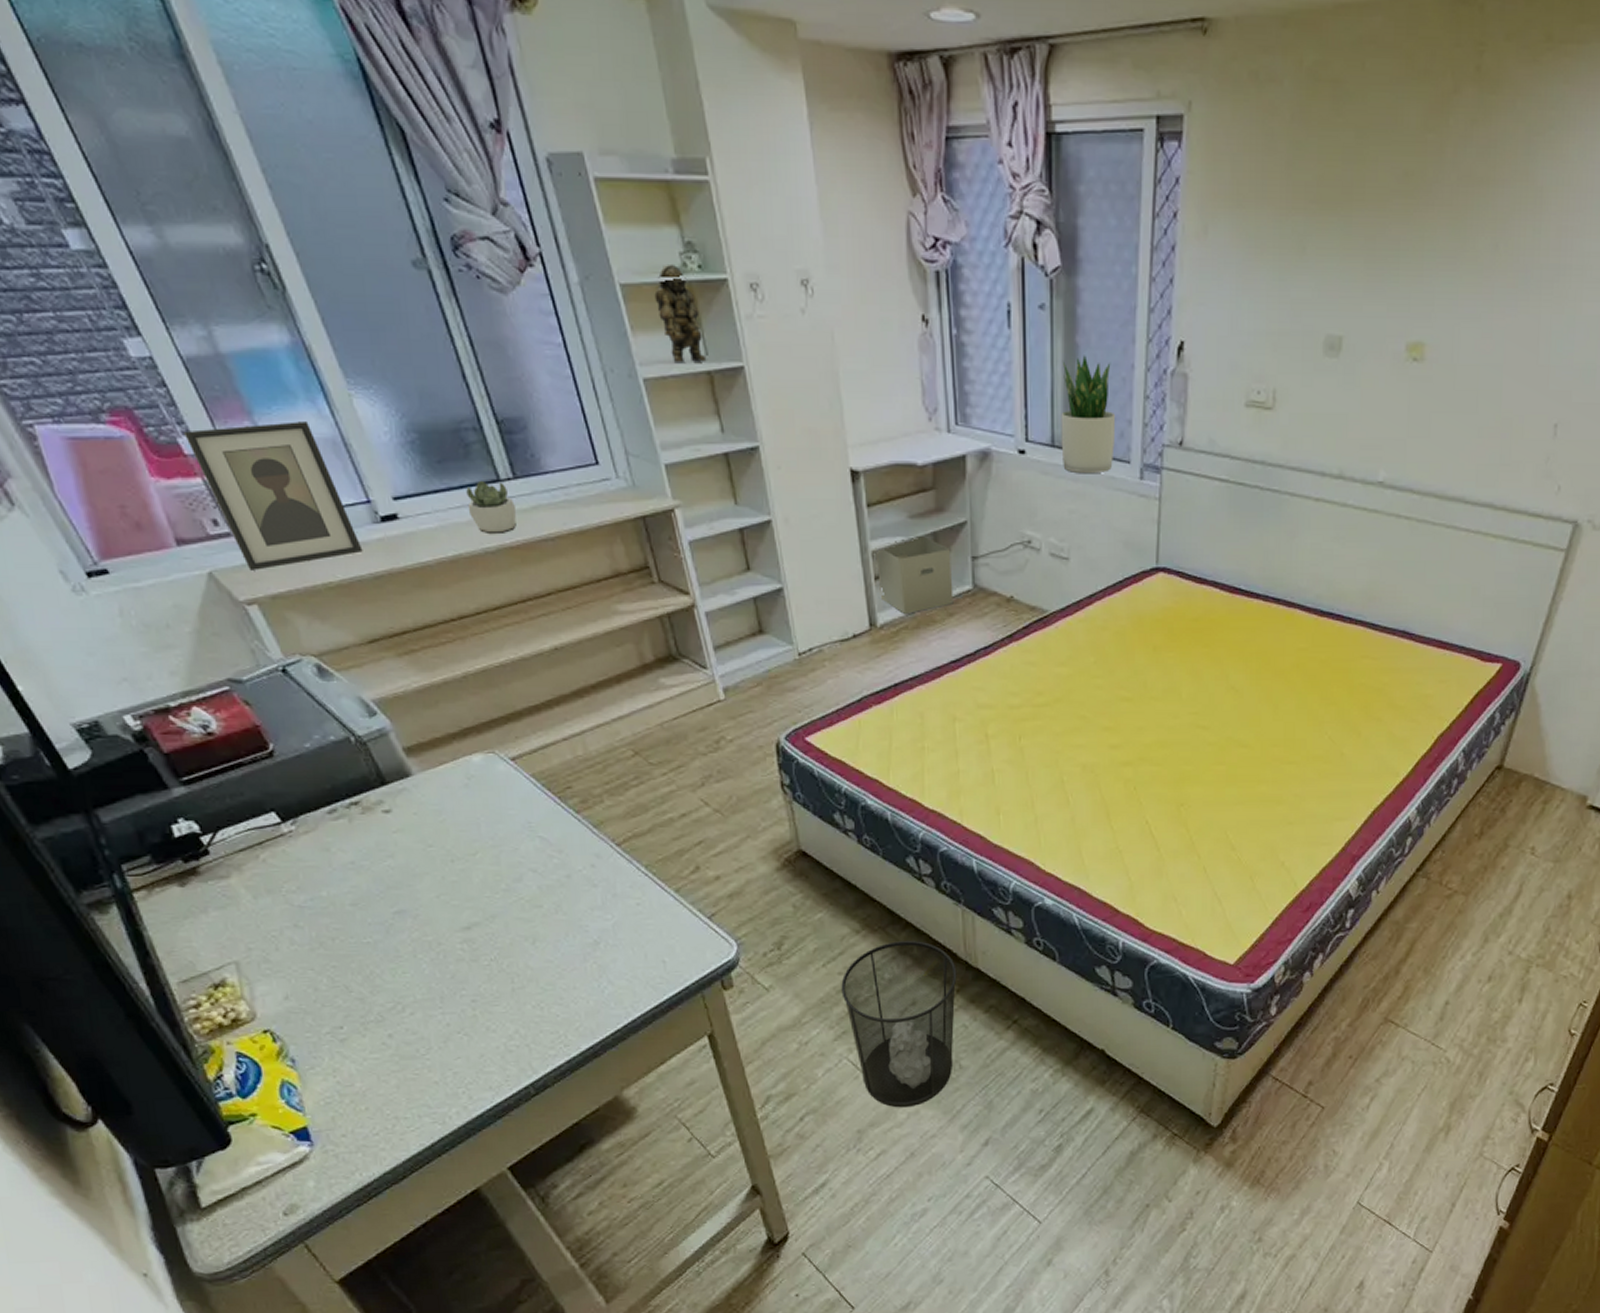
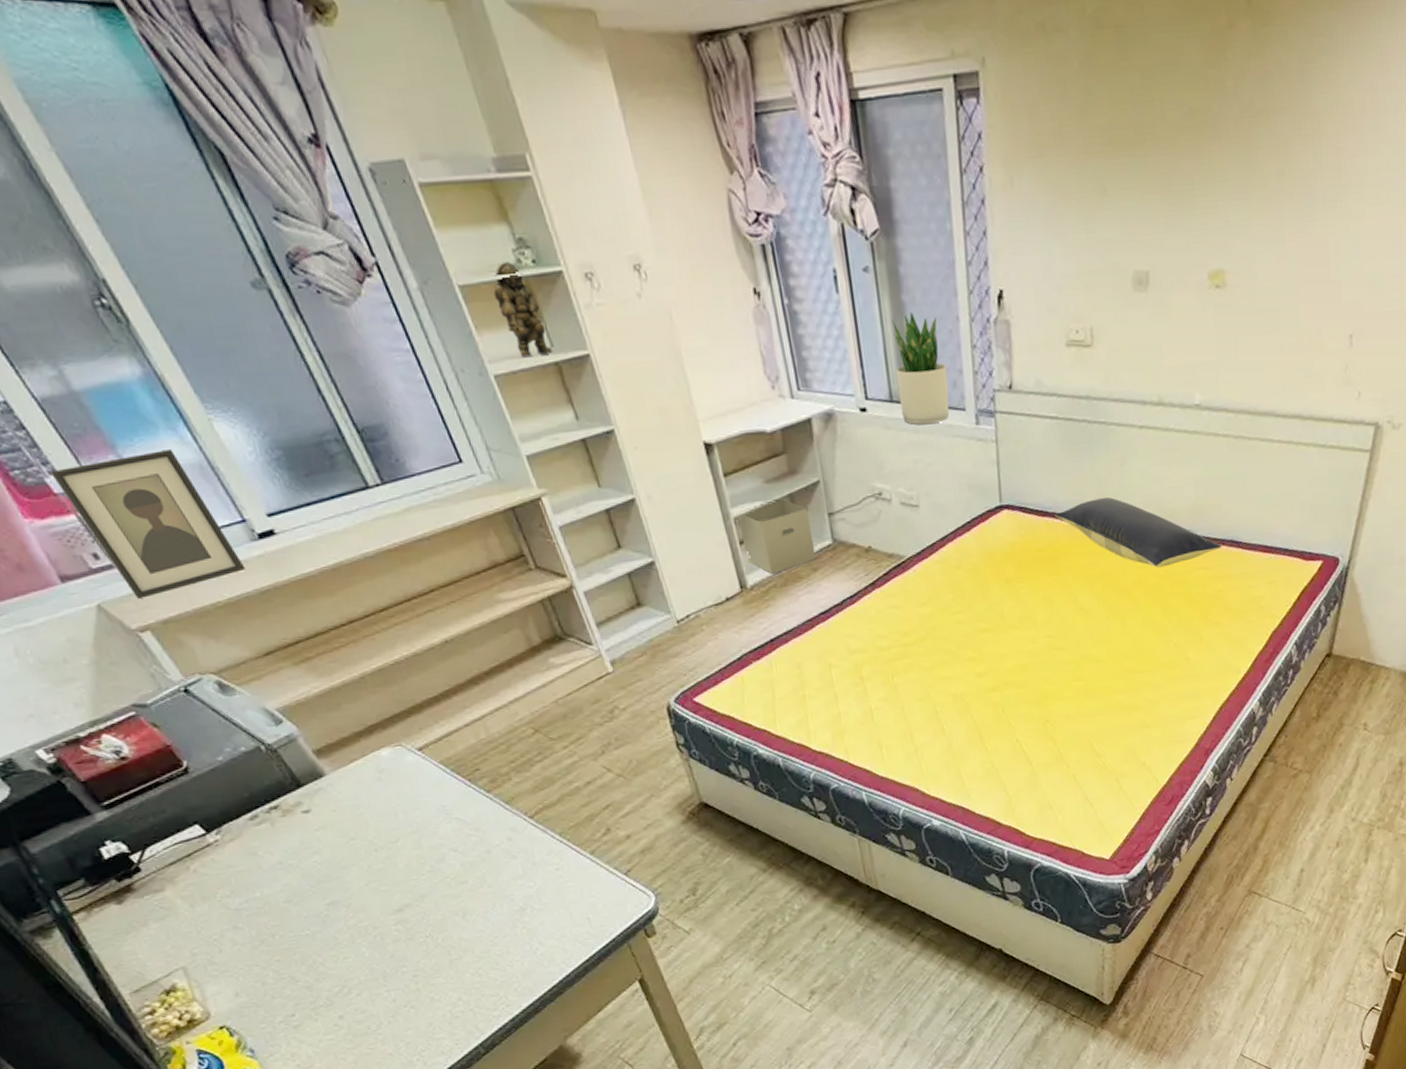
succulent plant: present [466,480,516,535] -> none [337,488,391,541]
waste bin: present [841,941,957,1108] -> none [755,872,867,1024]
pillow: none [1214,571,1392,652] -> present [1055,497,1222,568]

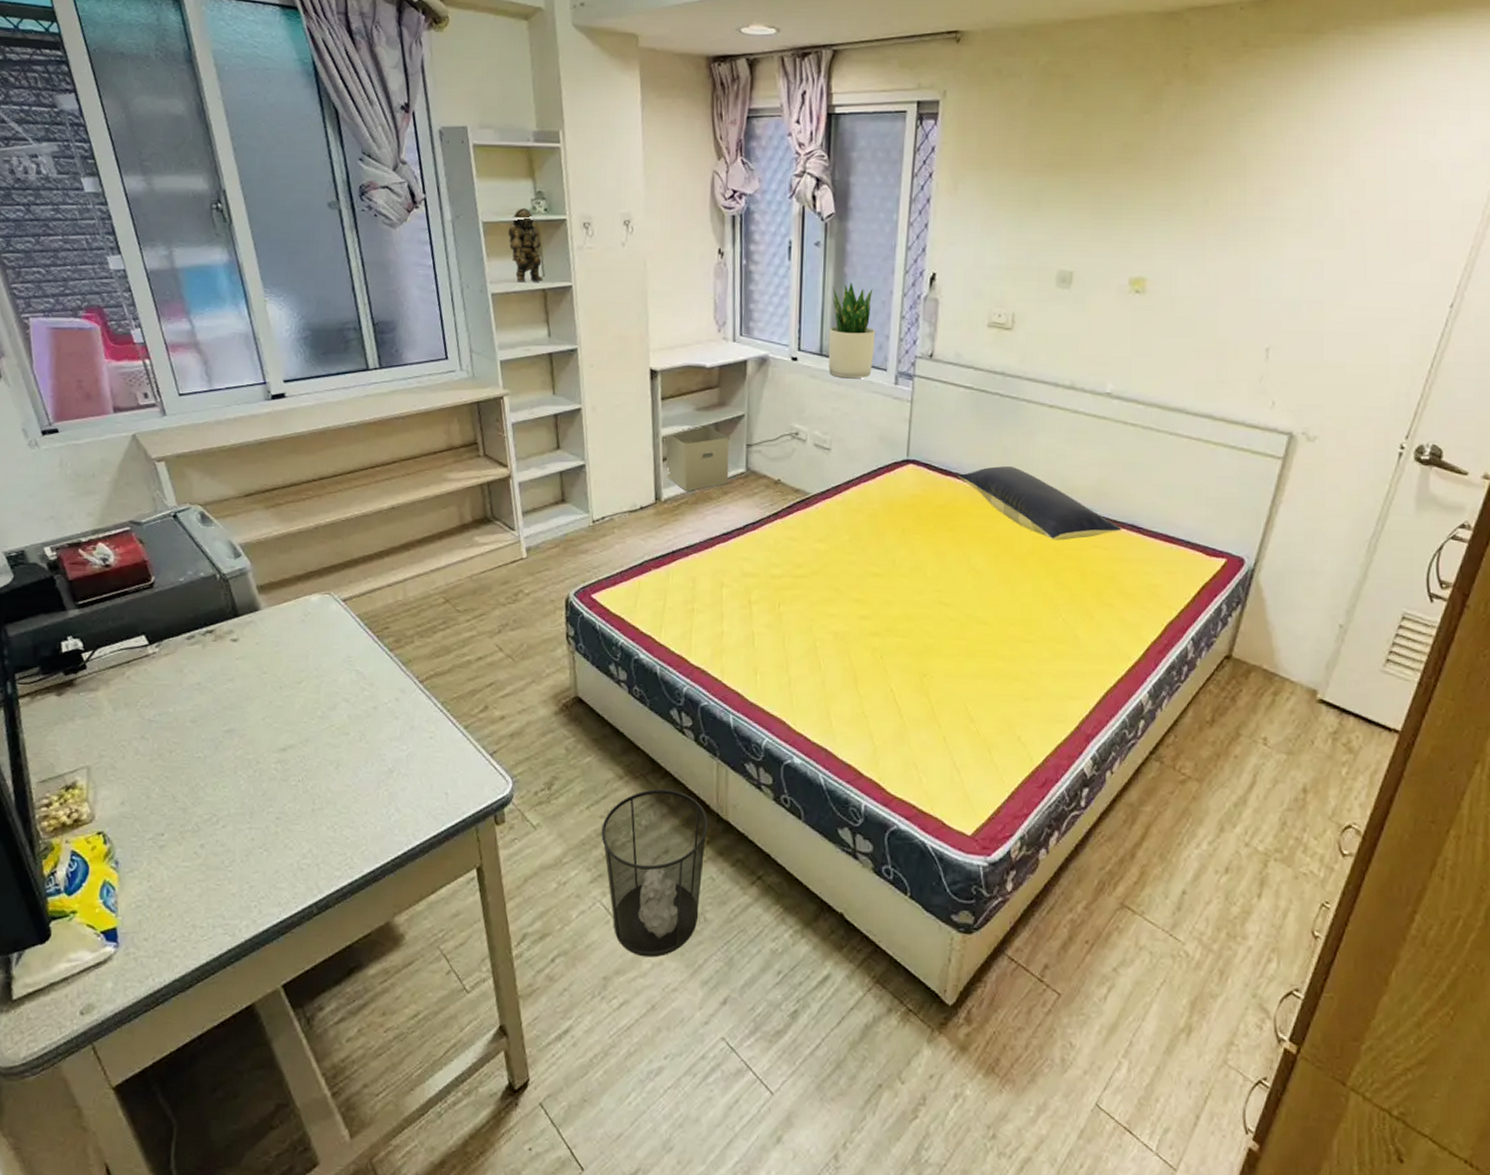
picture frame: present [50,449,246,599] -> none [137,320,254,434]
waste bin: none [755,872,867,1024] -> present [601,789,709,958]

